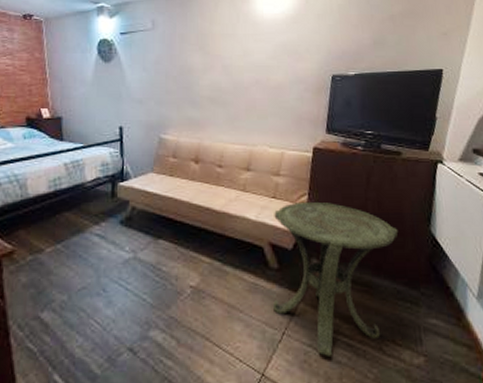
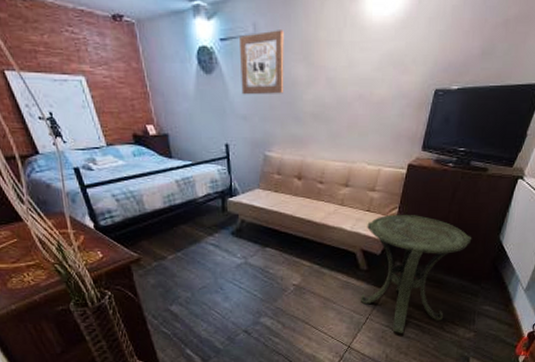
wall art: none [138,25,181,81] -> present [240,30,284,95]

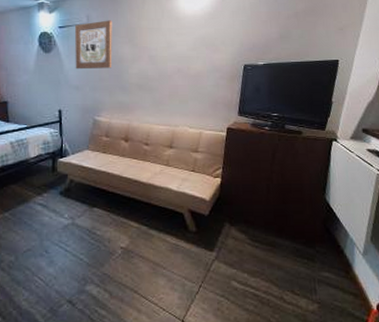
side table: present [360,214,472,333] -> none [191,174,298,305]

